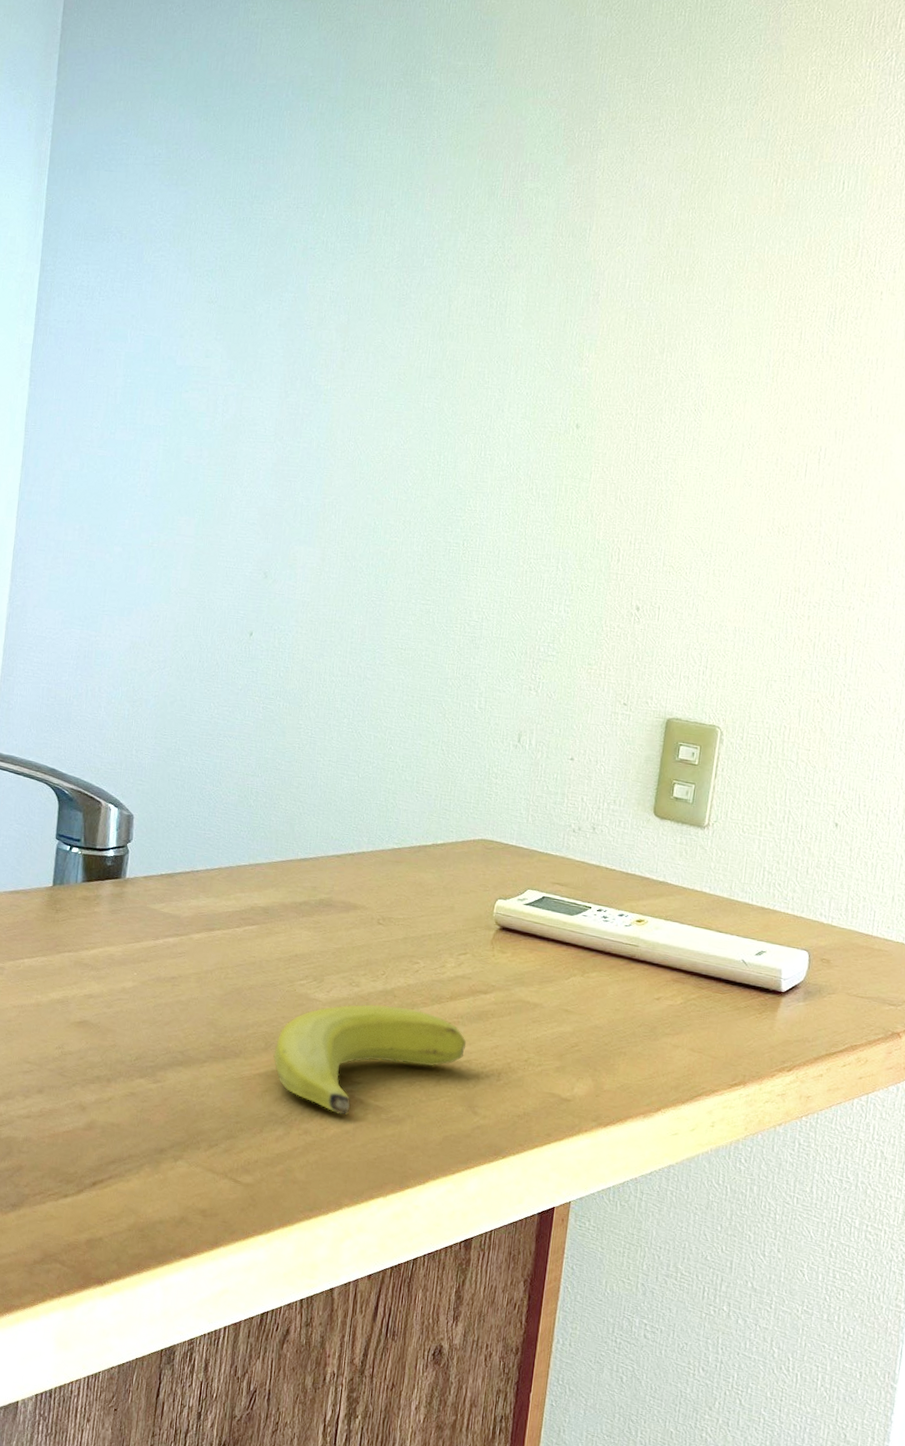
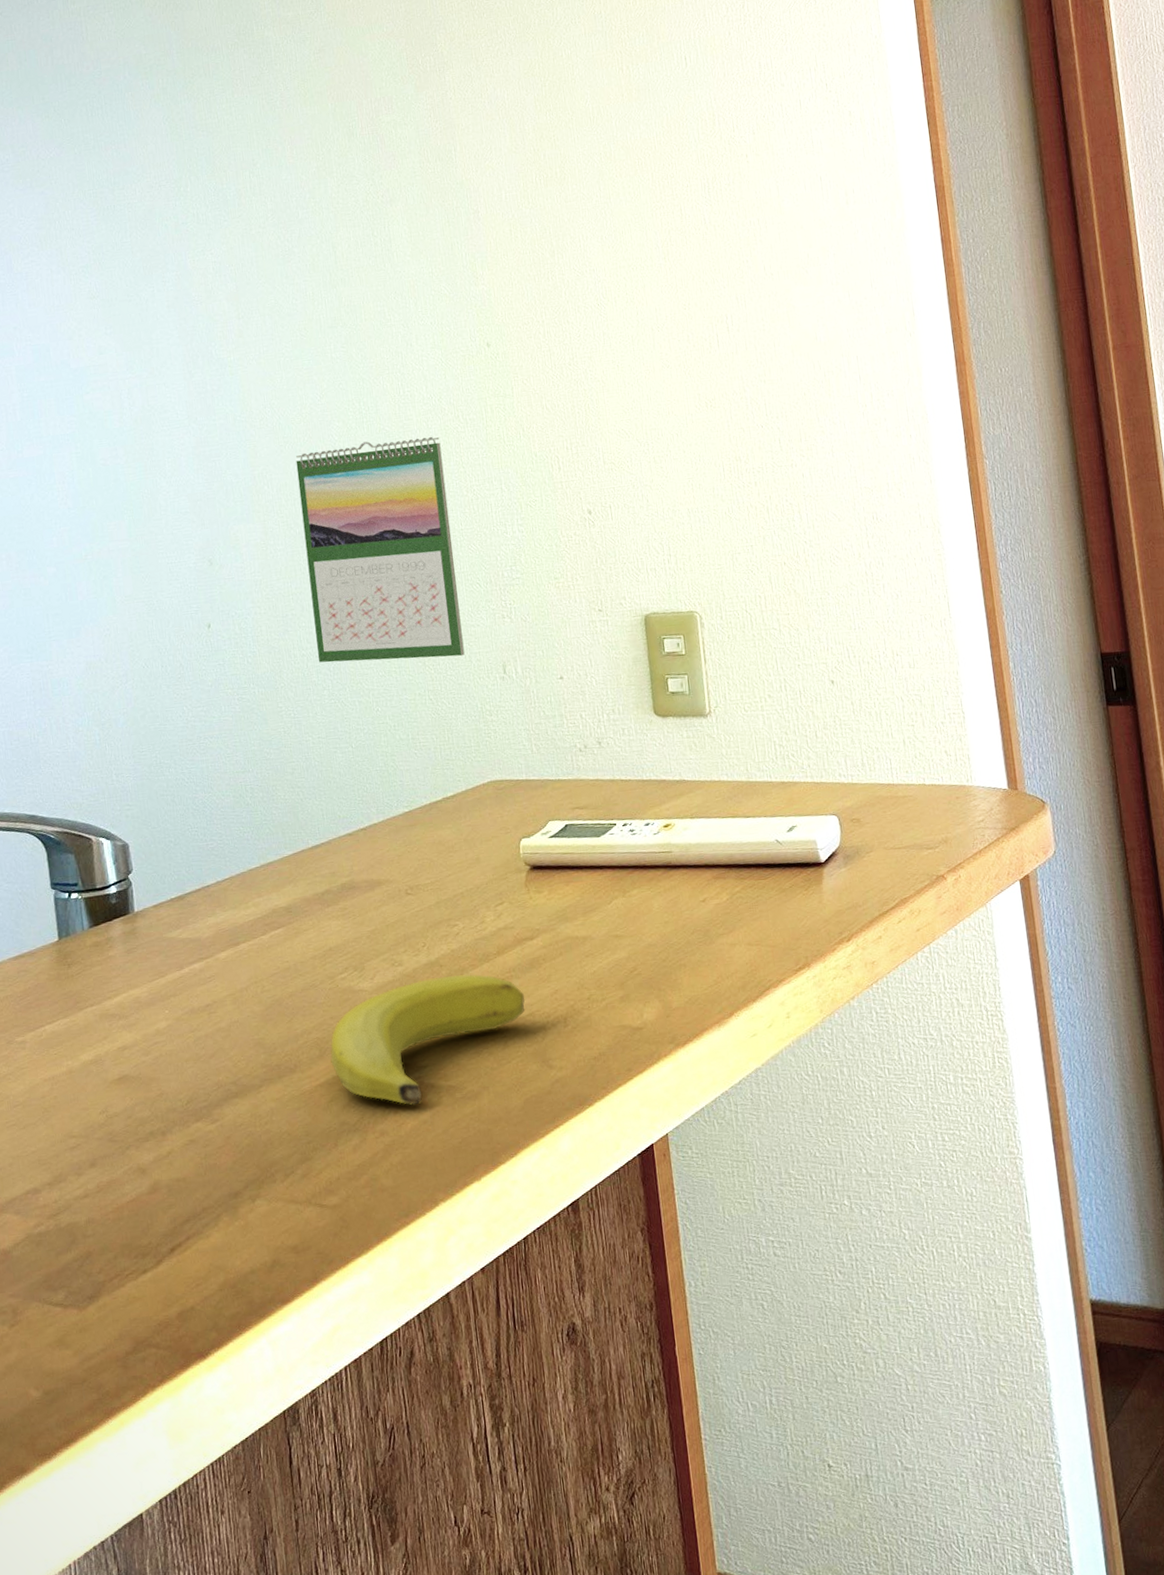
calendar: none [346,491,509,716] -> present [296,436,465,663]

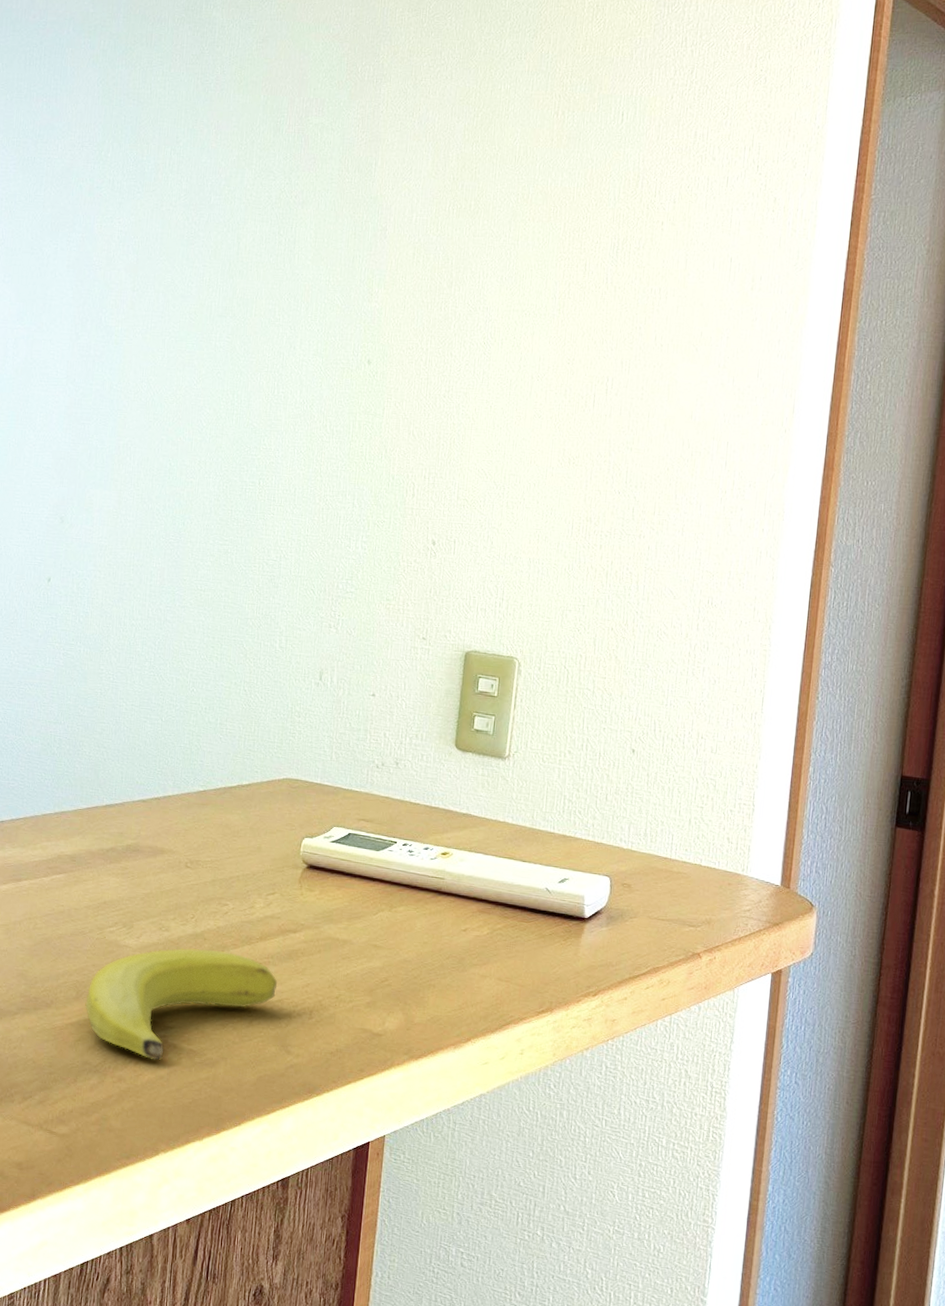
calendar: present [296,436,465,663] -> none [147,432,304,655]

